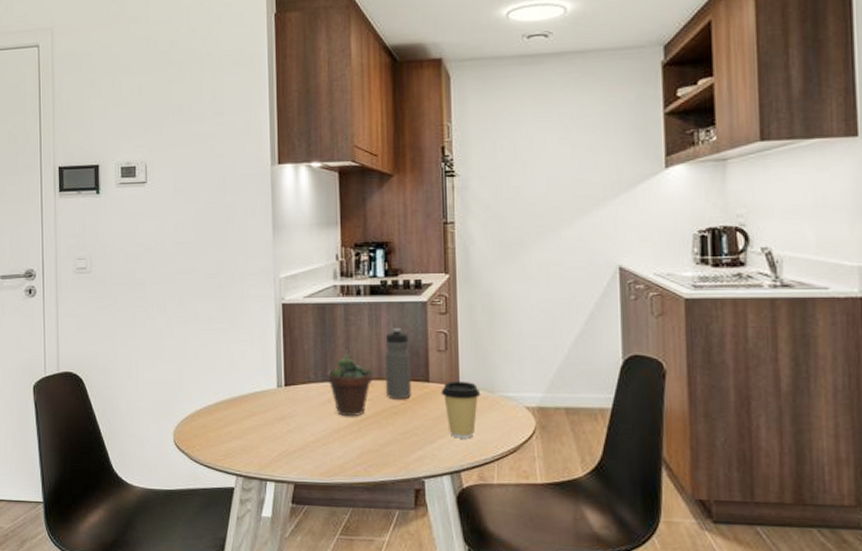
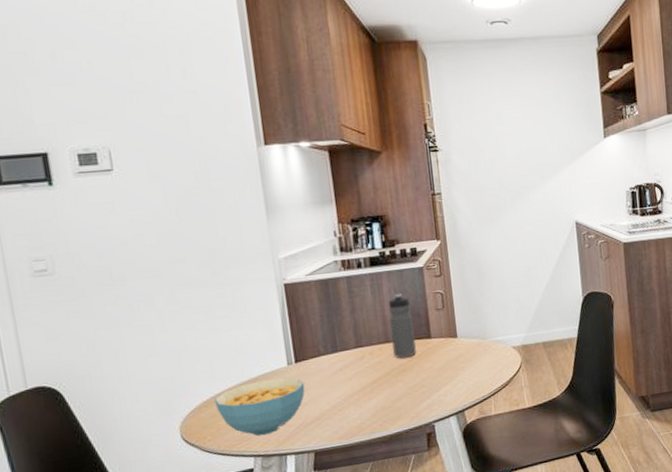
cereal bowl: none [206,398,292,456] -> present [214,377,305,436]
succulent plant: present [326,340,373,417] -> none [335,311,380,382]
coffee cup: present [440,380,481,439] -> none [442,333,476,383]

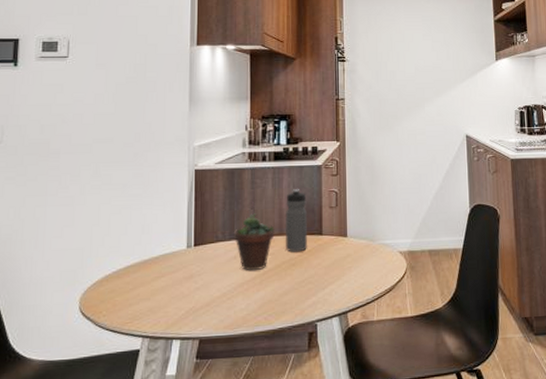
cereal bowl: present [214,377,305,436] -> none [115,259,200,317]
succulent plant: none [335,311,380,382] -> present [233,201,275,271]

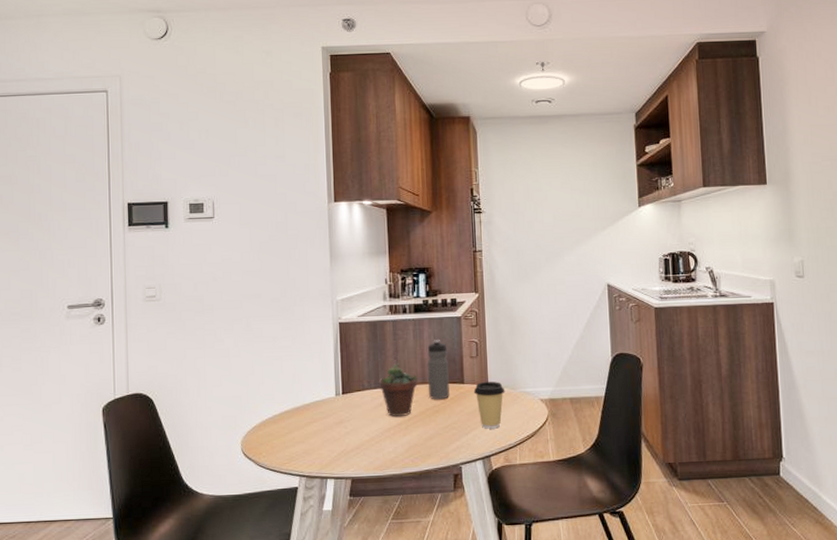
coffee cup: none [332,232,364,283] -> present [473,381,505,429]

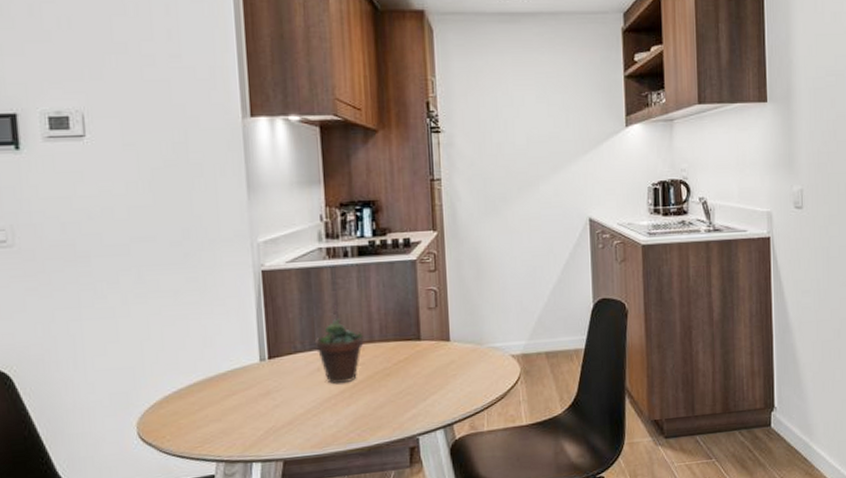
water bottle: present [427,340,450,400] -> none [375,289,403,361]
coffee cup: present [473,381,505,429] -> none [432,336,470,393]

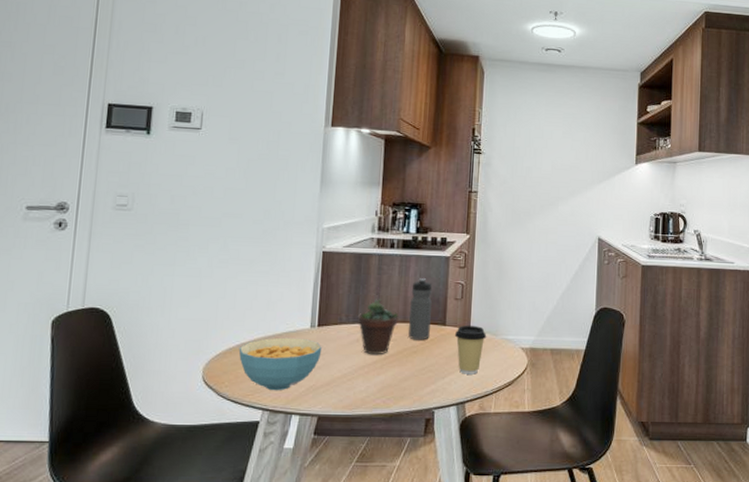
cereal bowl: none [176,374,278,439] -> present [238,337,322,391]
water bottle: none [375,289,403,361] -> present [408,278,432,341]
coffee cup: none [432,336,470,393] -> present [454,325,487,375]

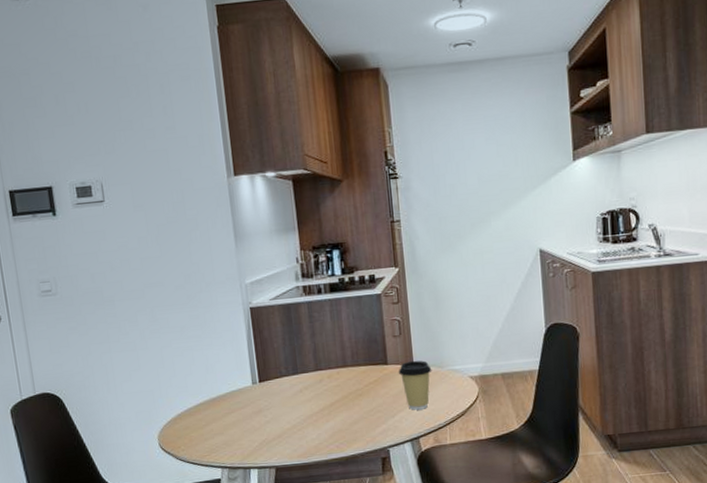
cereal bowl: present [238,337,322,391] -> none [187,395,268,449]
succulent plant: present [357,286,399,355] -> none [296,335,338,404]
water bottle: present [408,278,432,341] -> none [346,320,373,383]

